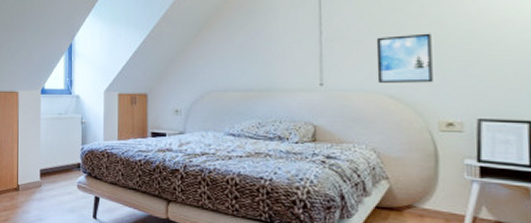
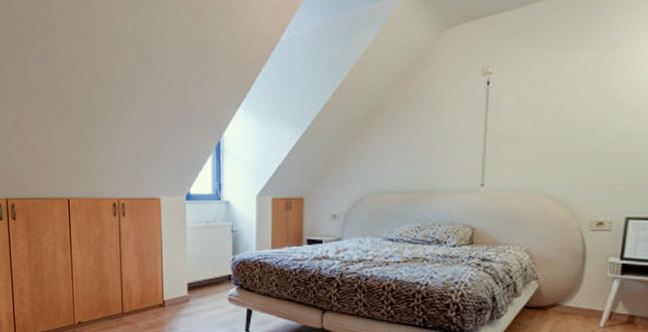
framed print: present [376,33,433,83] -> none [537,129,593,182]

